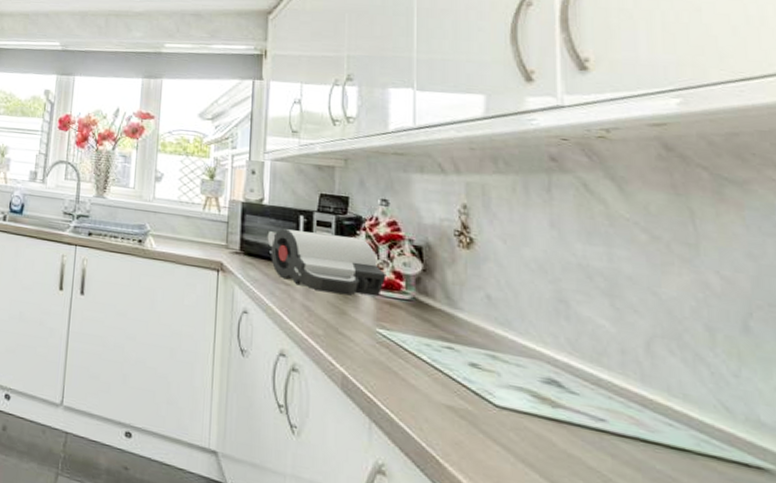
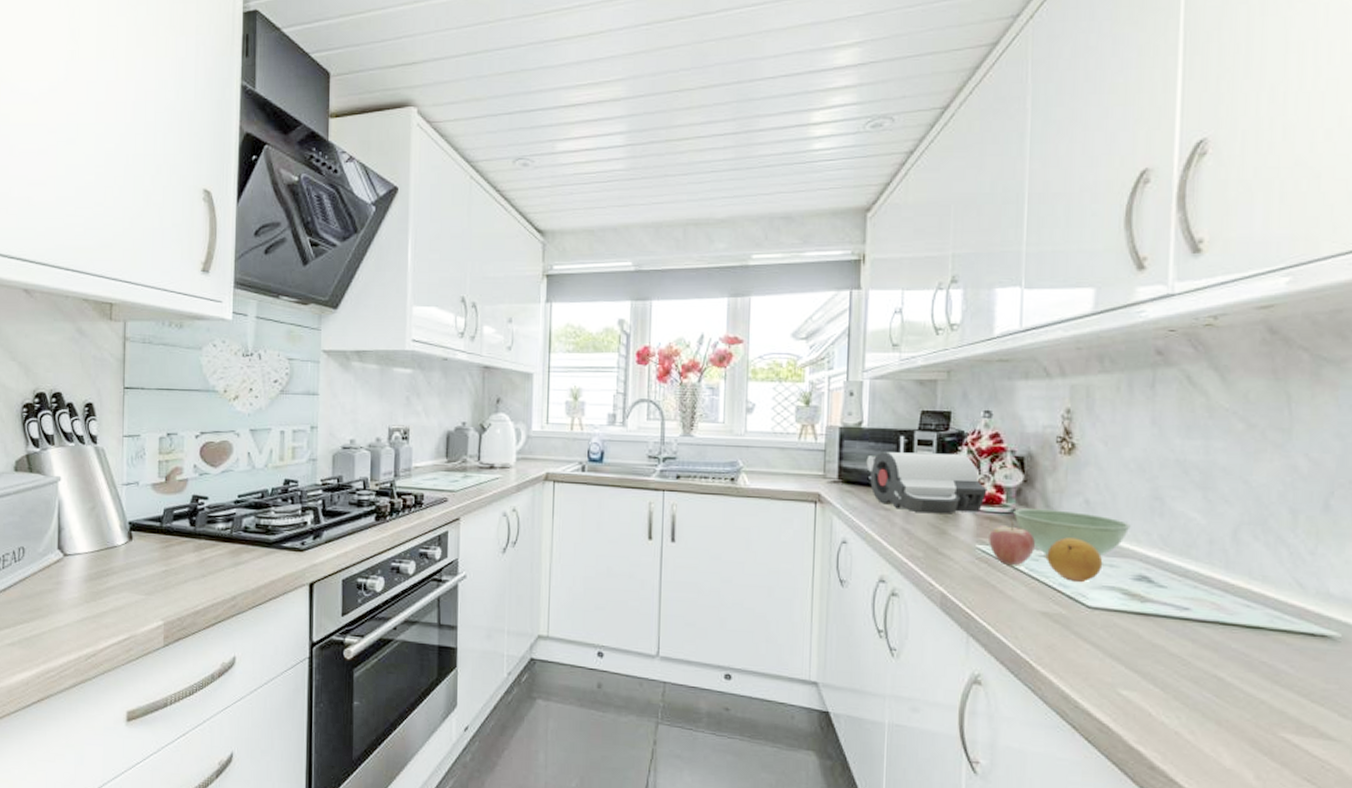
fruit: none [389,306,436,355] -> present [989,518,1035,566]
bowl: none [414,297,536,355] -> present [1013,508,1131,559]
fruit: none [449,331,509,379] -> present [1047,537,1103,582]

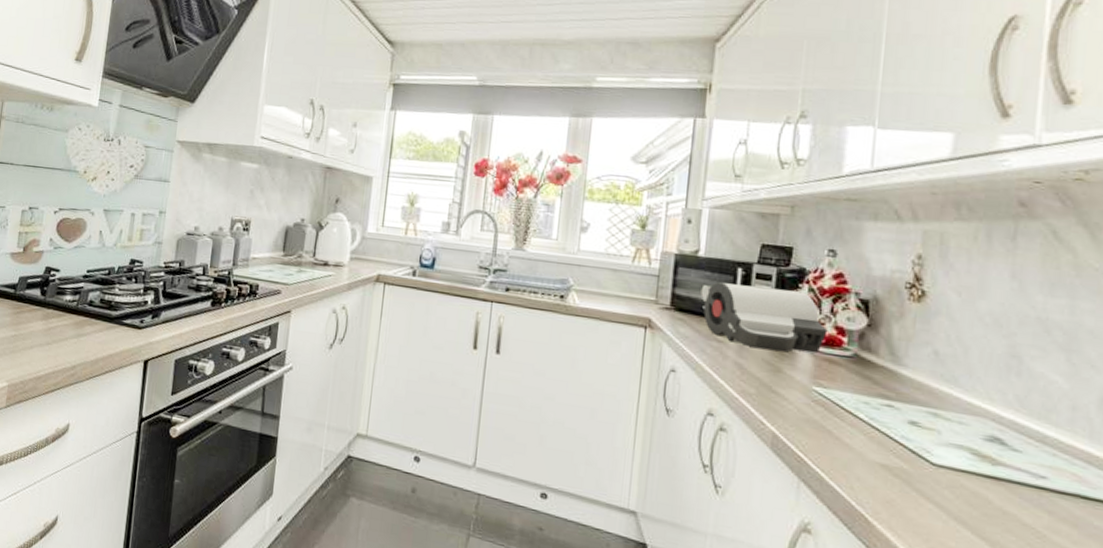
fruit: present [989,518,1035,566] -> none [826,362,877,413]
bowl: present [1013,508,1131,559] -> none [855,353,984,412]
fruit: present [1047,537,1103,582] -> none [889,388,951,437]

